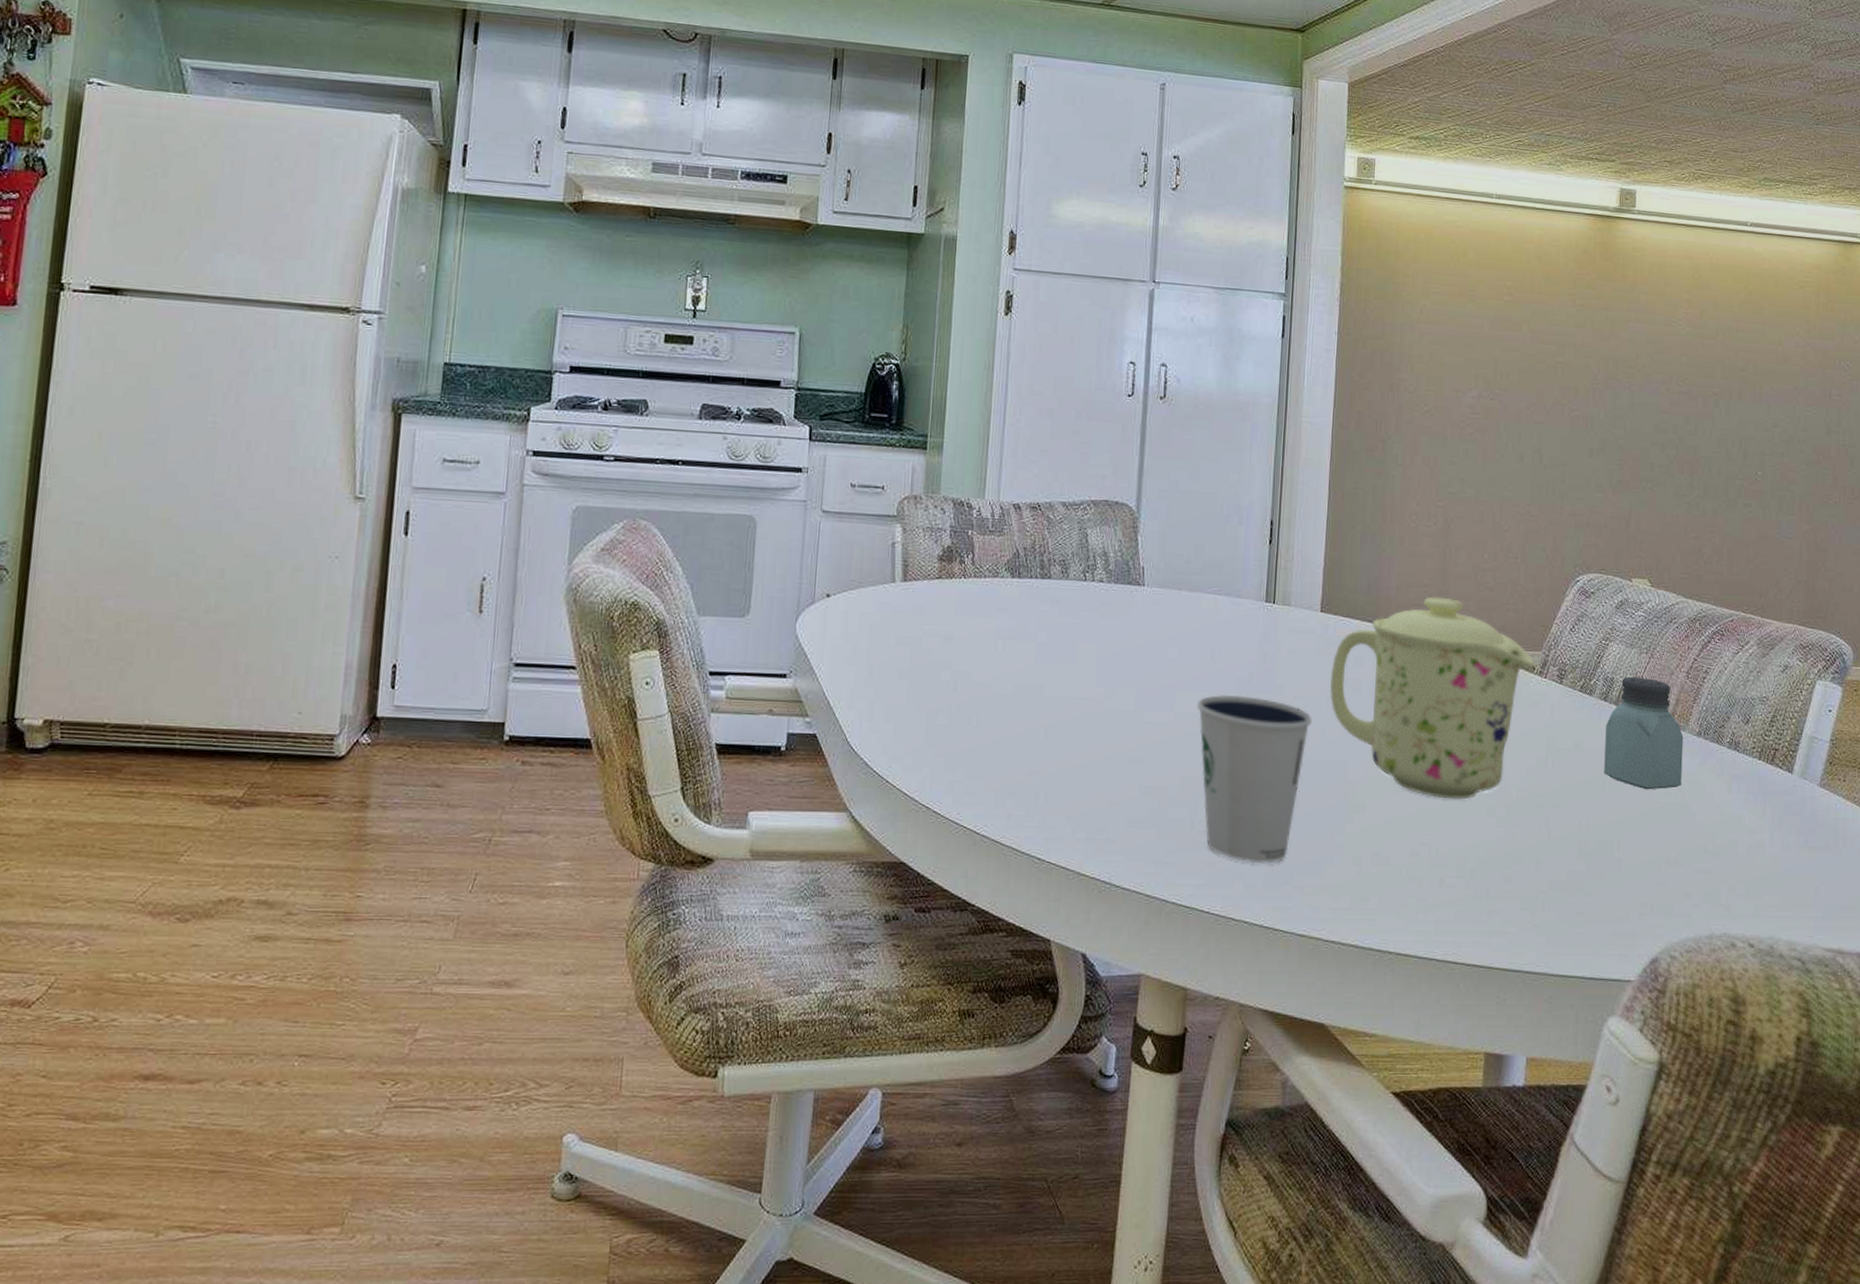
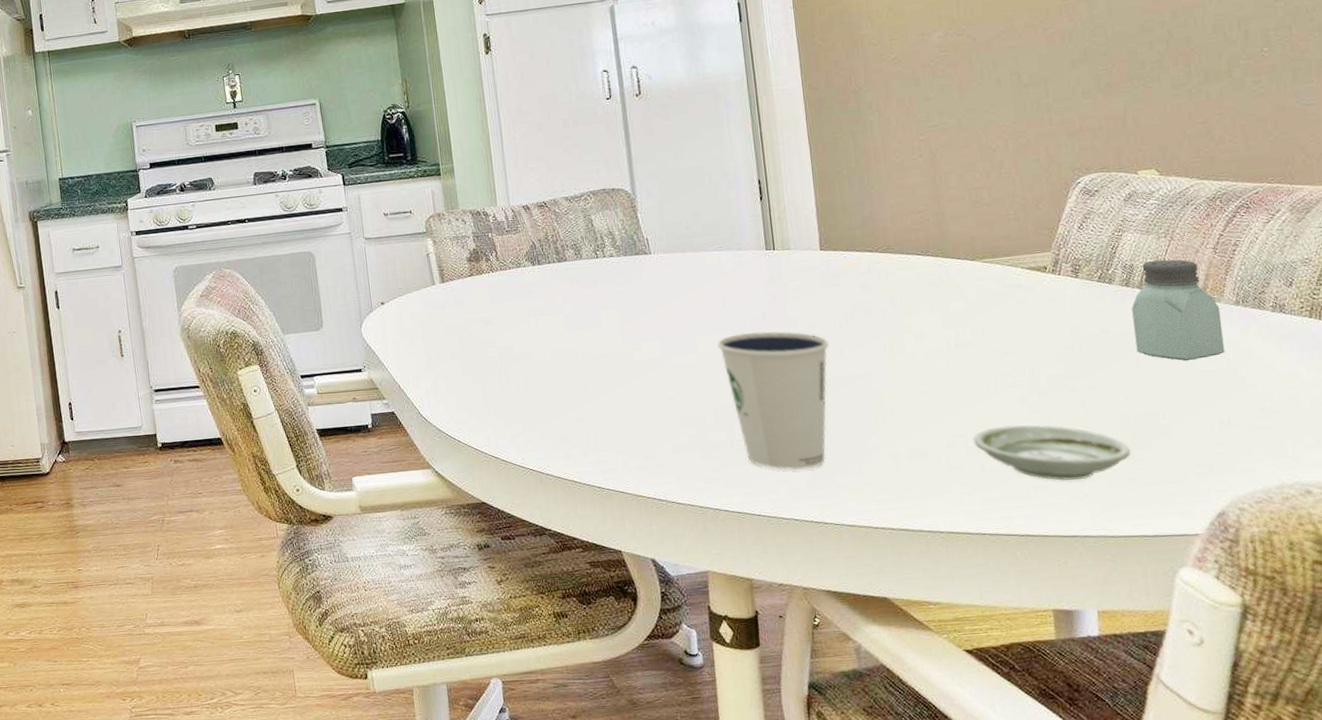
mug: present [1330,596,1535,800] -> none [839,219,1046,394]
saucer: none [1437,838,1583,908] -> present [973,424,1131,481]

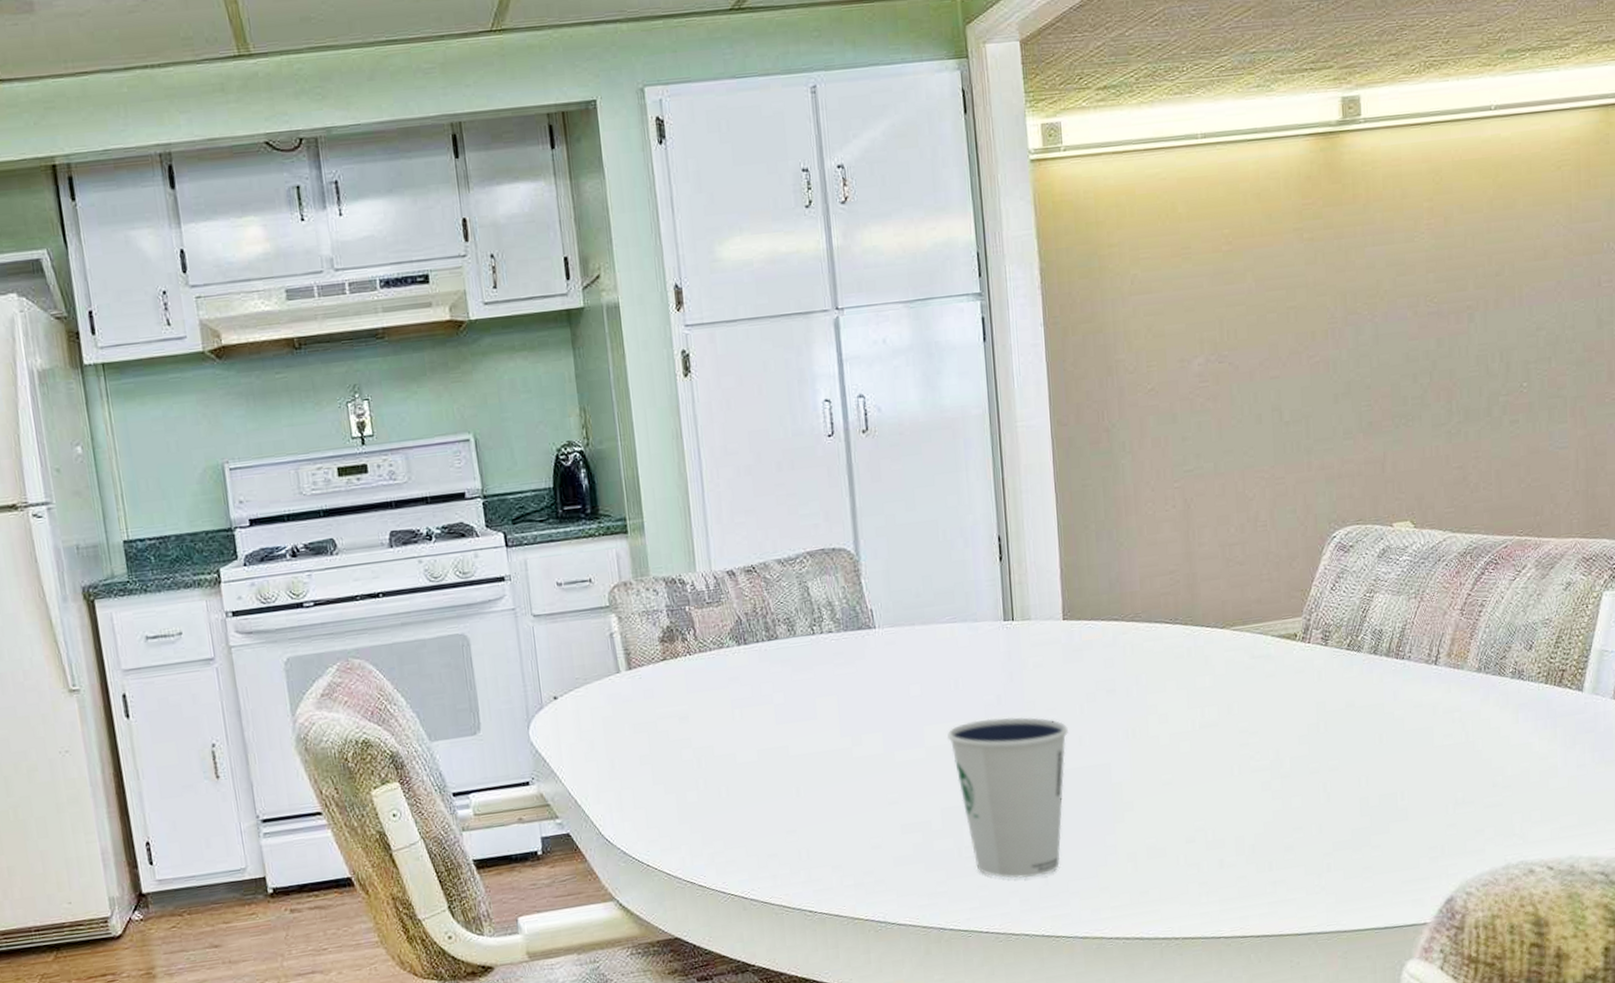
saucer: present [973,424,1131,481] -> none [1213,812,1368,874]
saltshaker: present [1132,259,1225,361] -> none [1378,623,1464,736]

